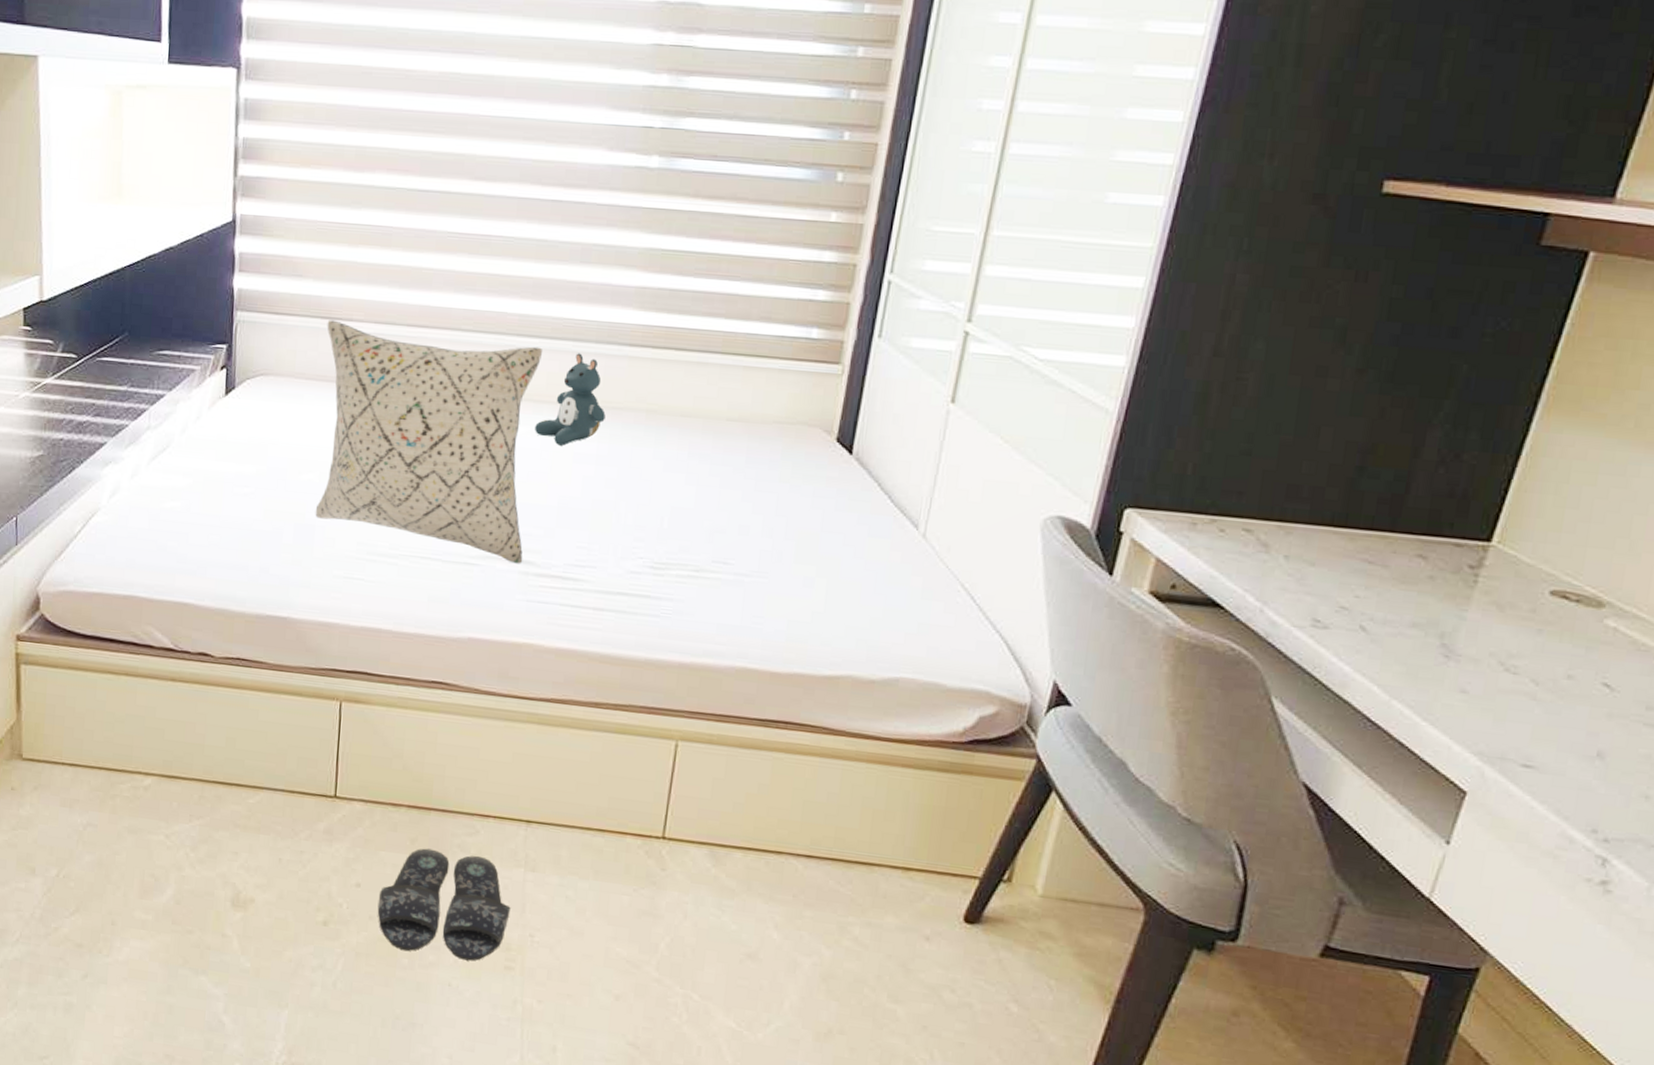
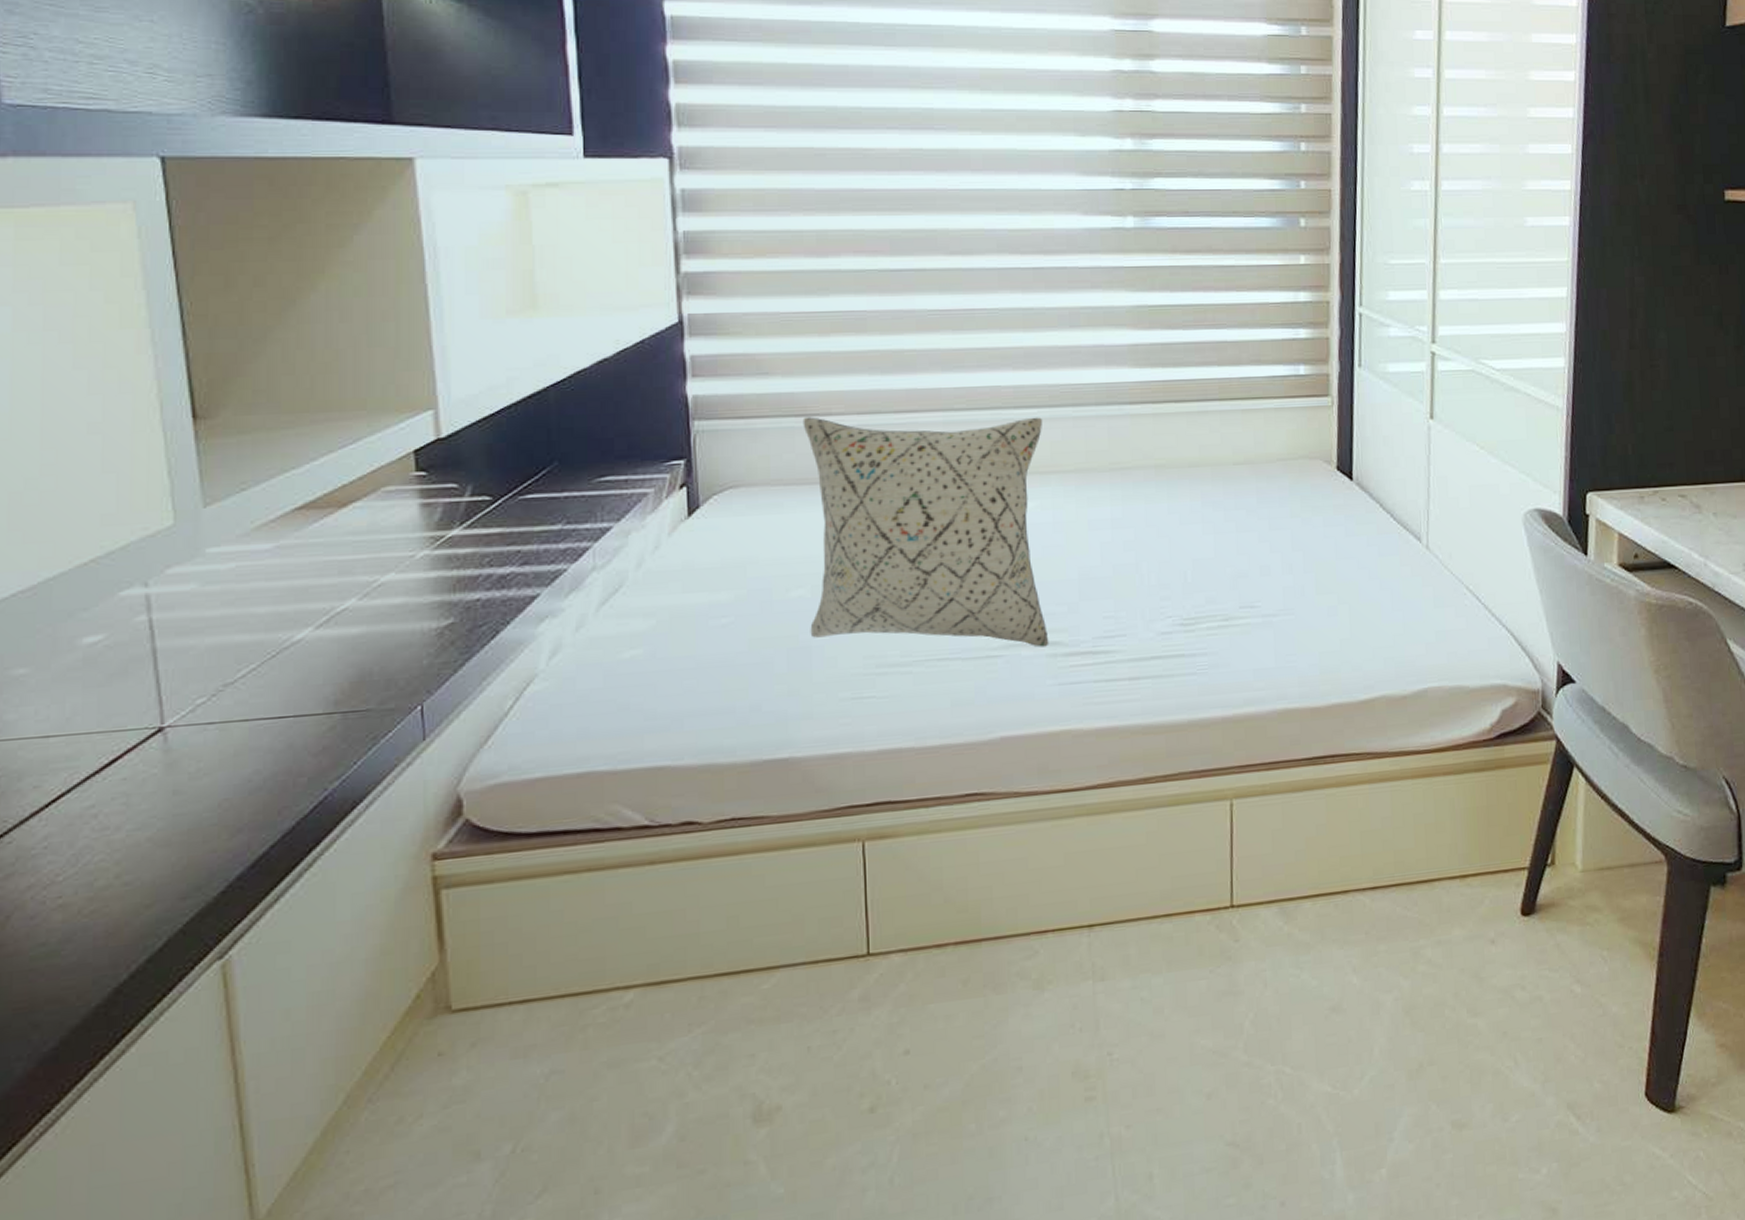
slippers: present [377,848,511,961] -> none [932,979,1084,1114]
stuffed animal: present [535,353,606,446] -> none [1044,418,1115,515]

